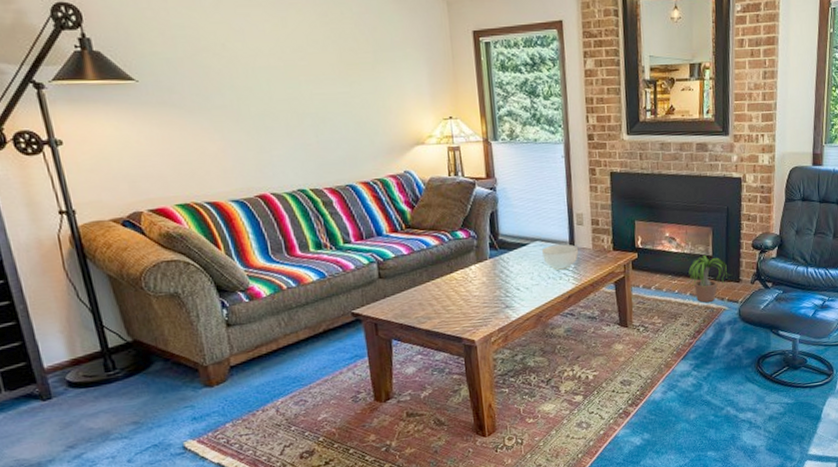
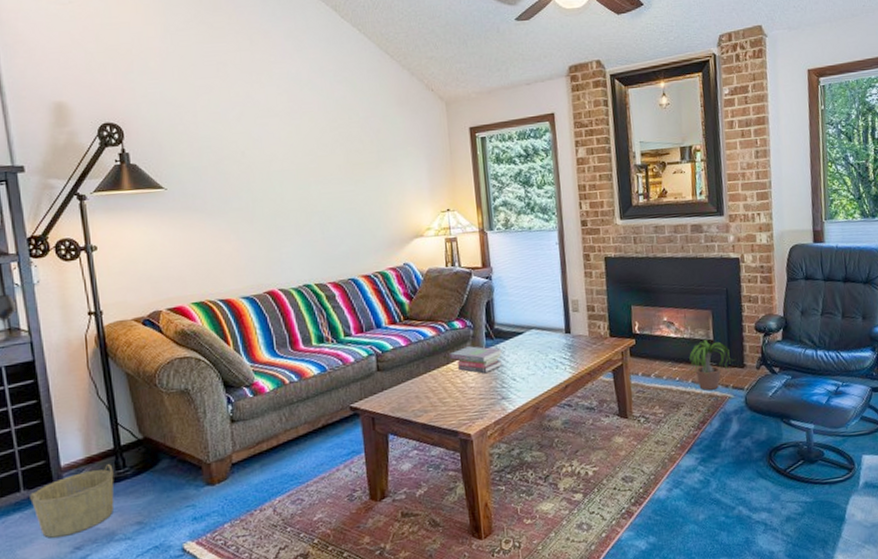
basket: none [12,366,107,439] -> present [30,464,114,539]
books: none [452,256,506,283] -> present [449,346,502,374]
bowl: present [541,244,579,270] -> none [537,331,575,359]

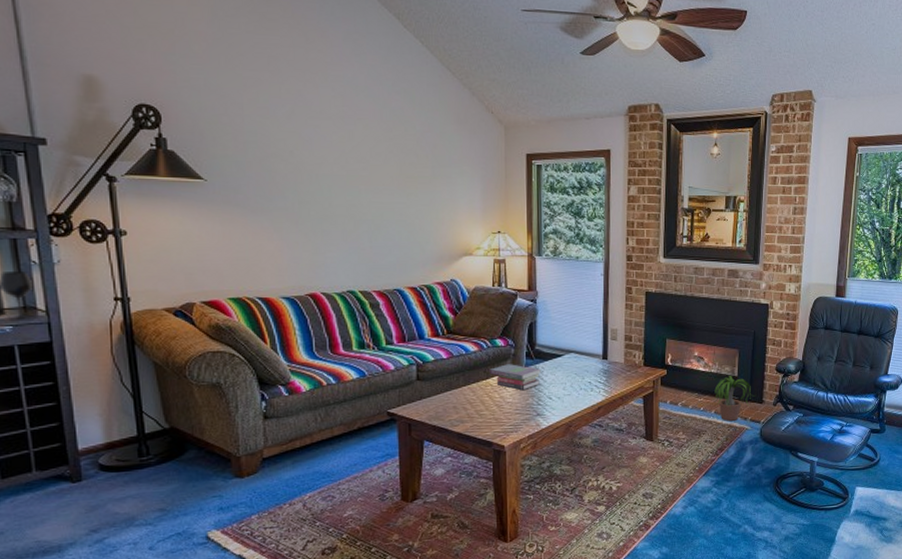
basket: present [30,464,114,539] -> none [43,451,136,521]

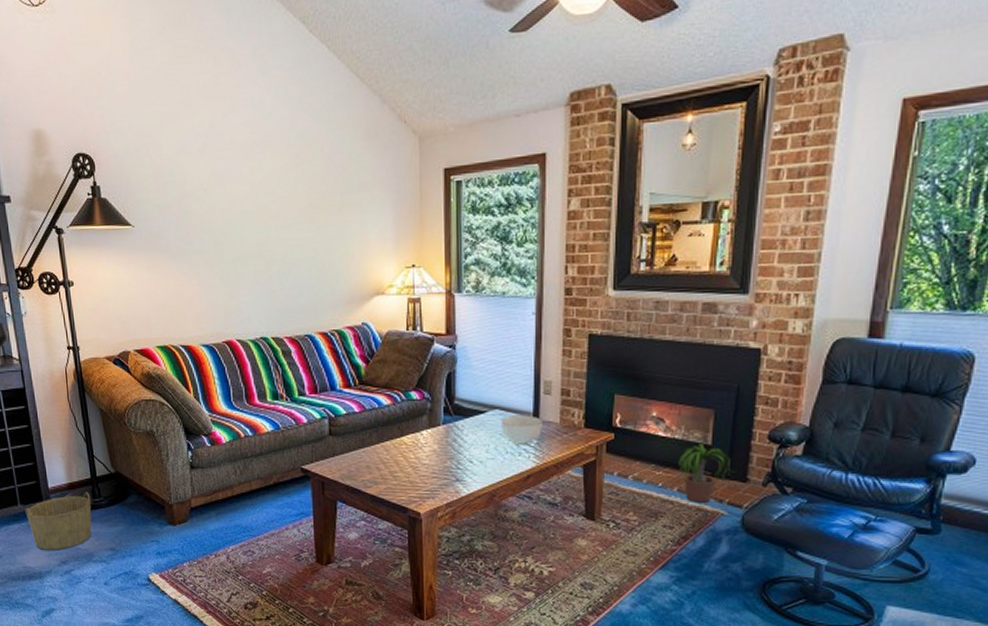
basket: none [43,451,136,521] -> present [25,492,92,552]
books: present [489,364,541,391] -> none [403,420,460,452]
bowl: none [575,357,611,382] -> present [500,415,544,444]

